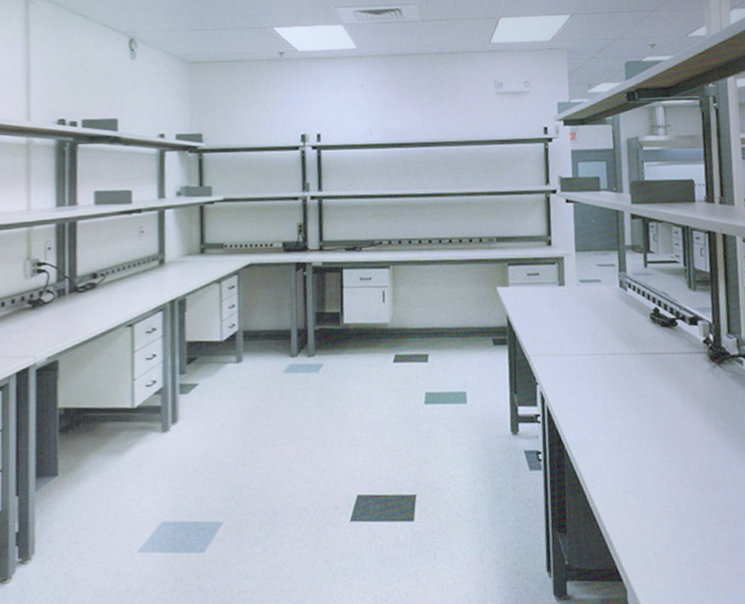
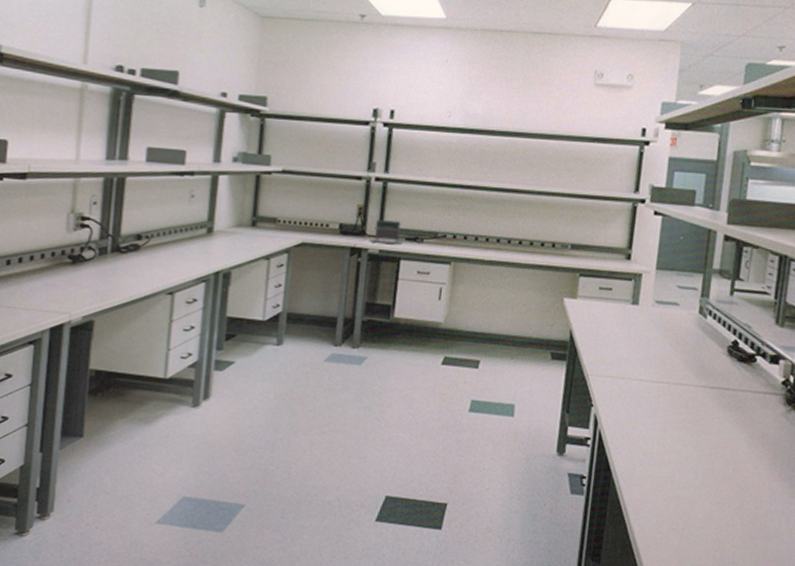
printer: none [312,234,343,256] -> present [369,220,403,244]

